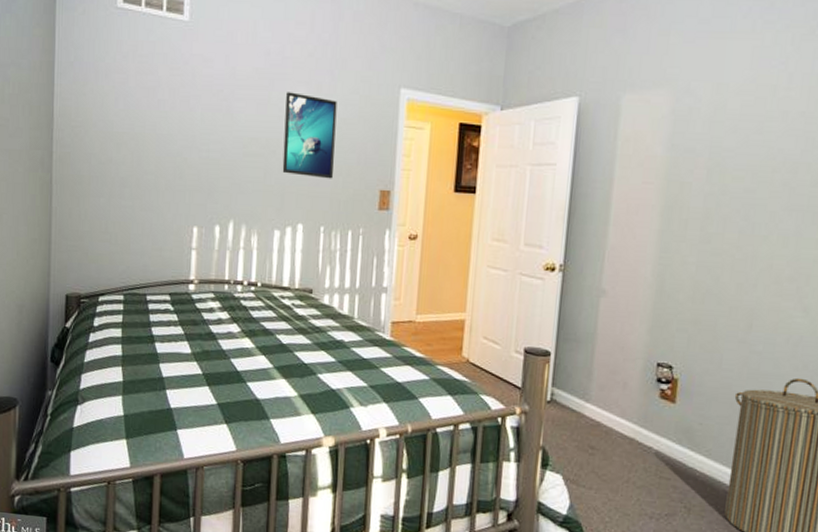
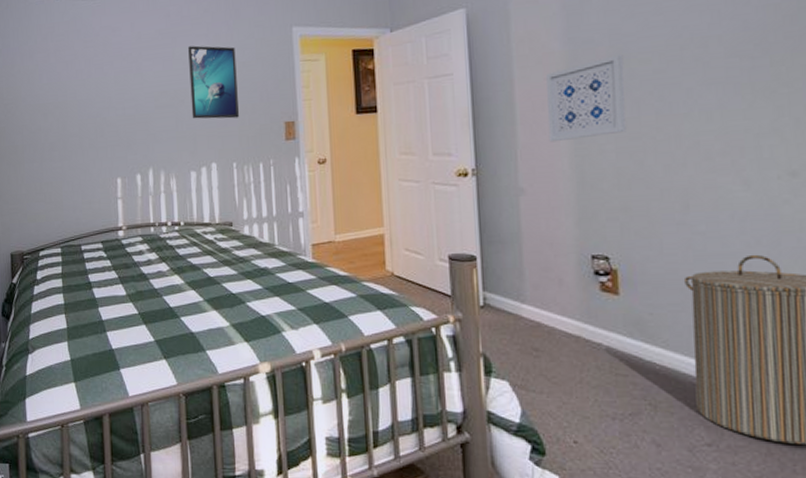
wall art: none [637,167,720,248] -> present [546,53,626,143]

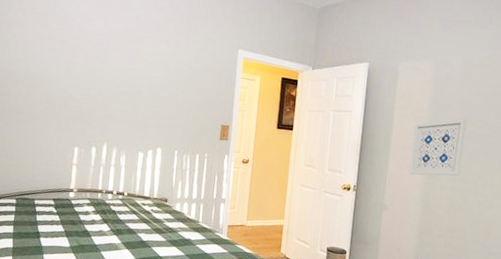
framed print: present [188,45,239,119] -> none [146,47,190,115]

